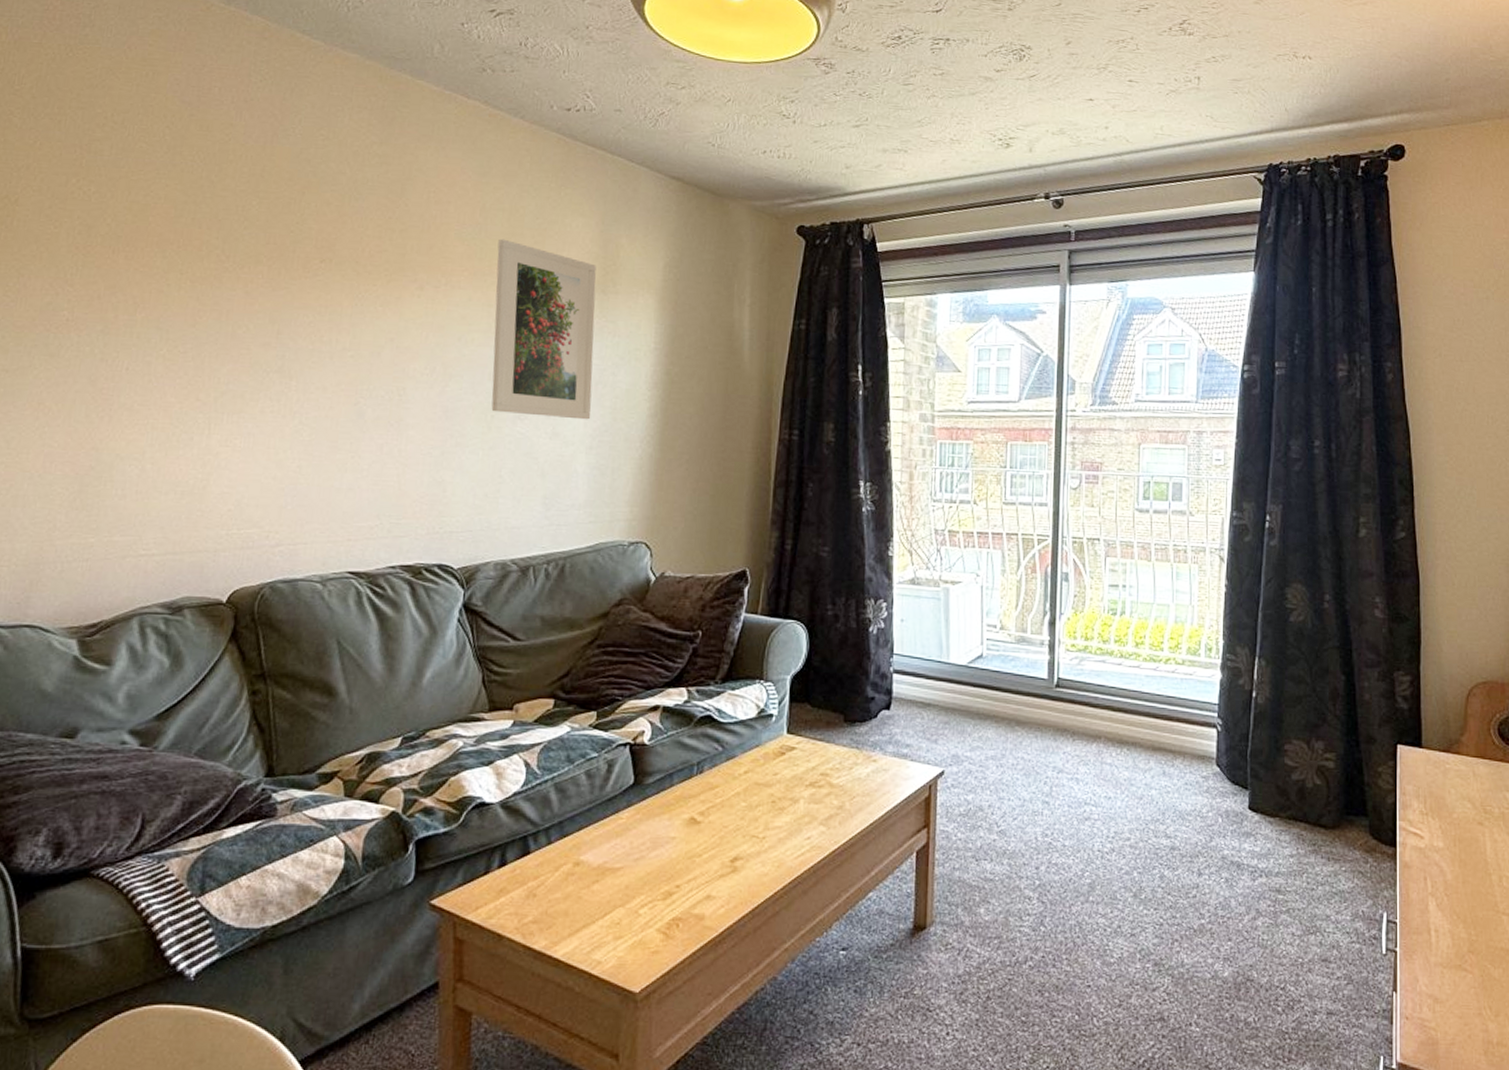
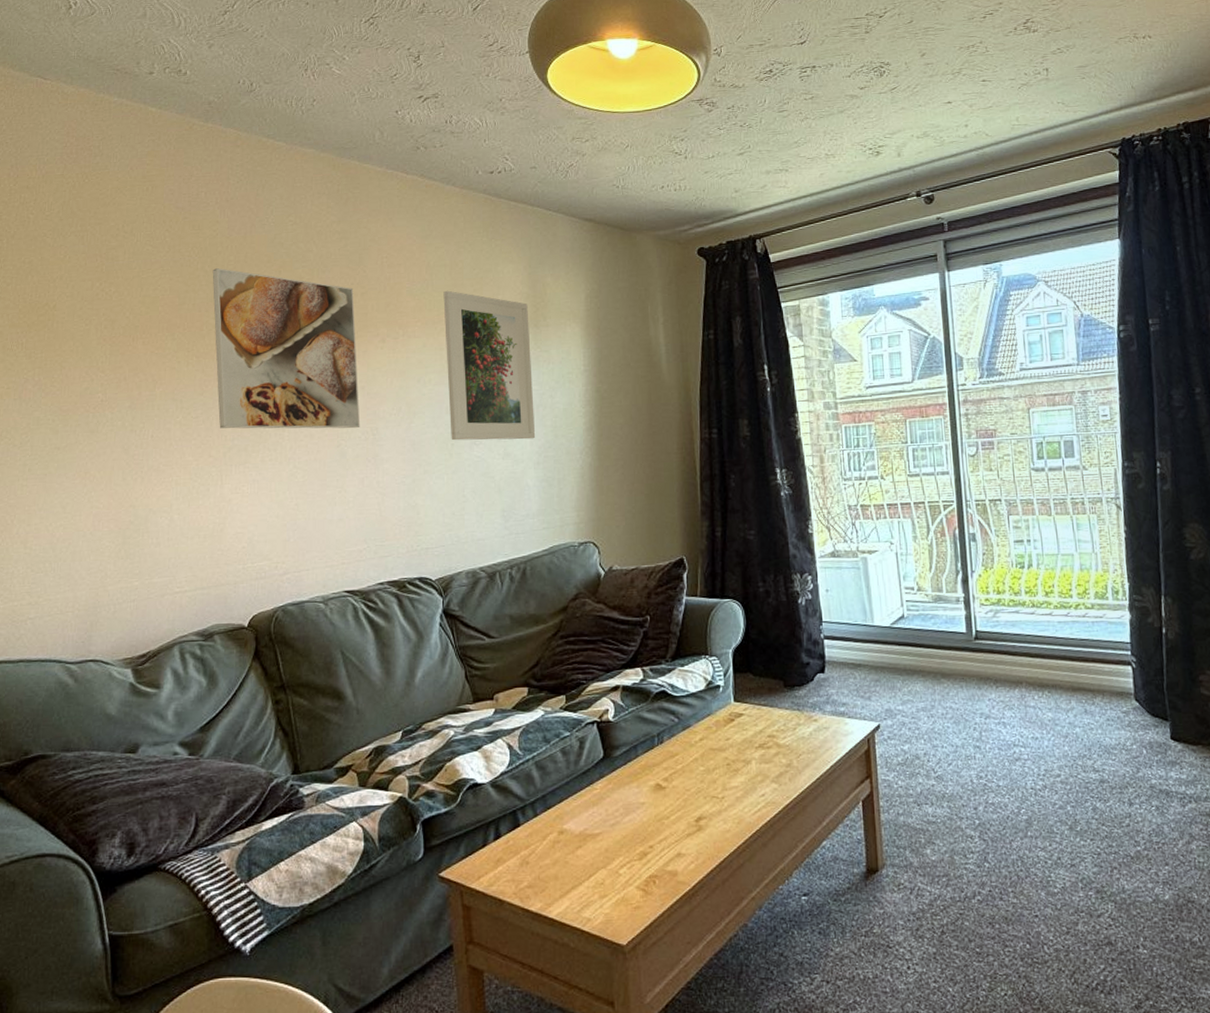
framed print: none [212,179,391,386] -> present [212,268,360,429]

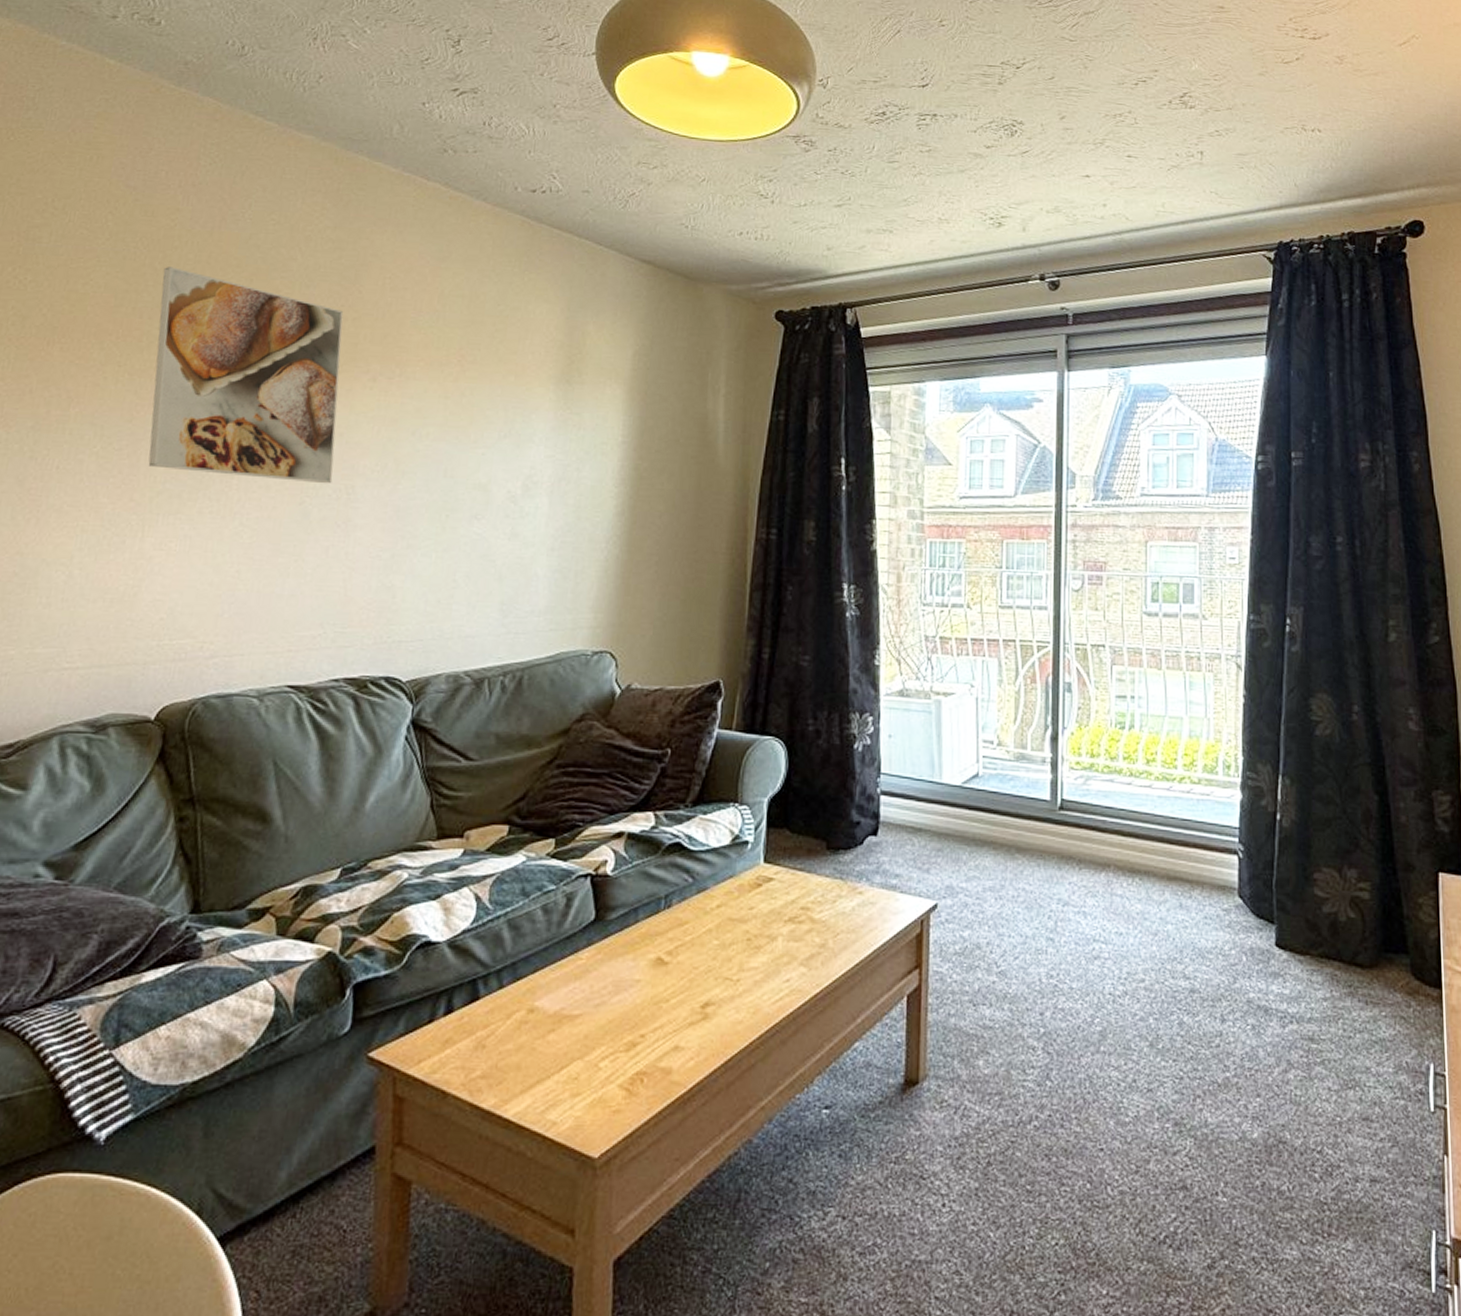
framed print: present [443,290,536,441] -> none [446,326,561,519]

